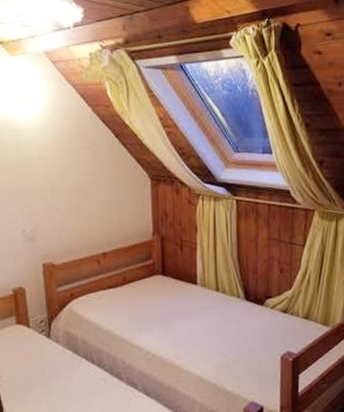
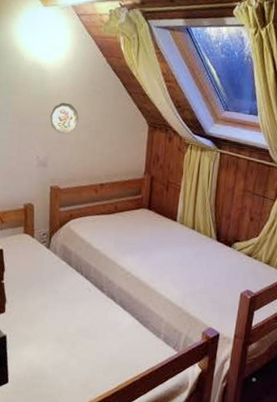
decorative plate: none [32,164,68,201] -> present [49,102,79,134]

